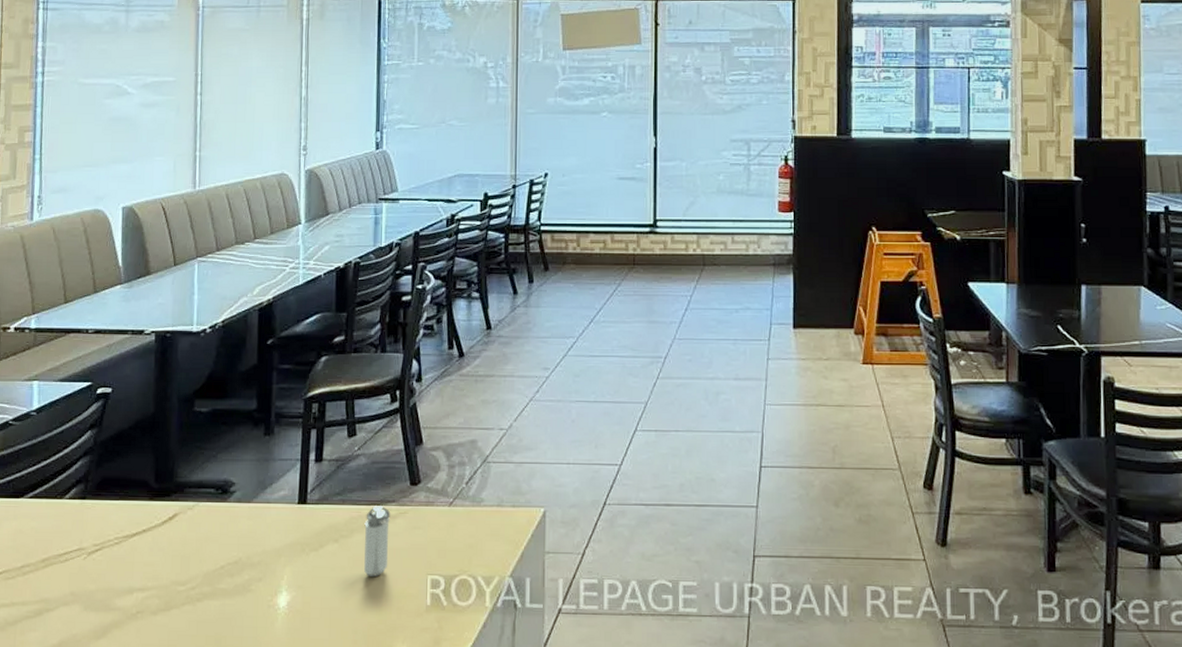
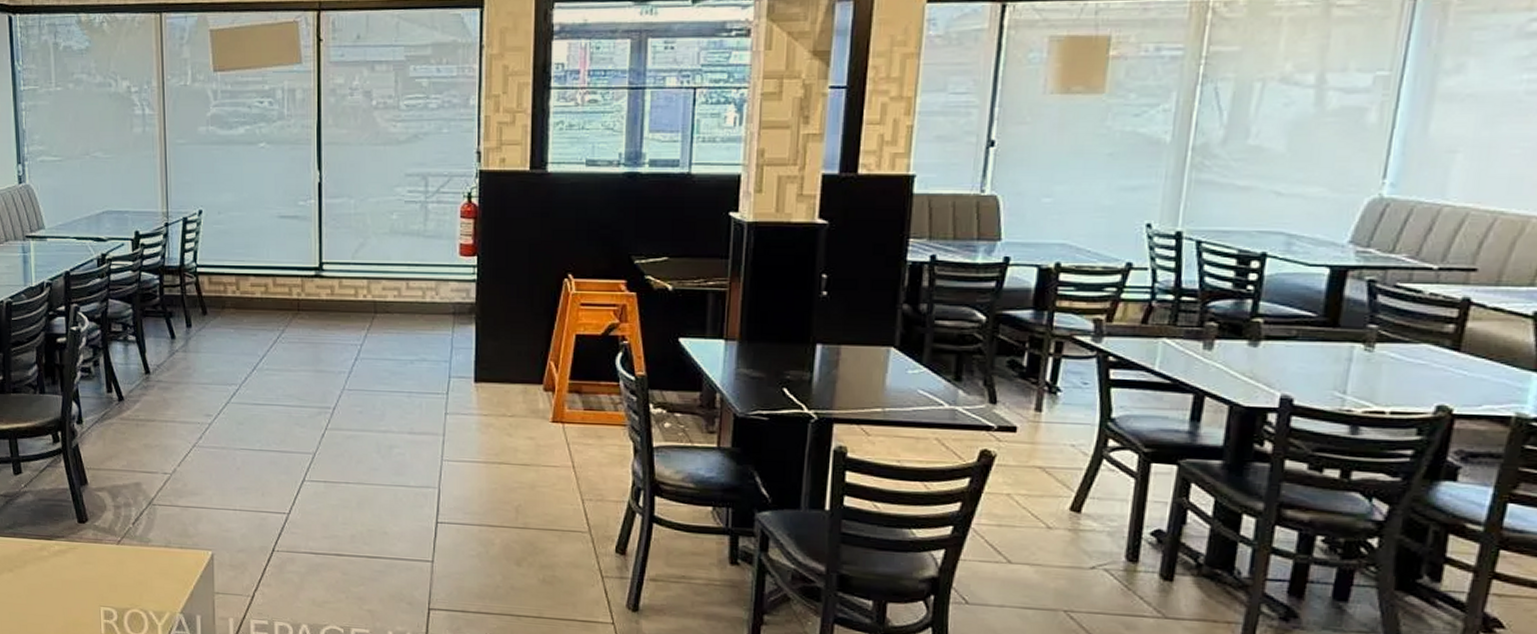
shaker: present [364,506,391,578] -> none [36,540,62,606]

